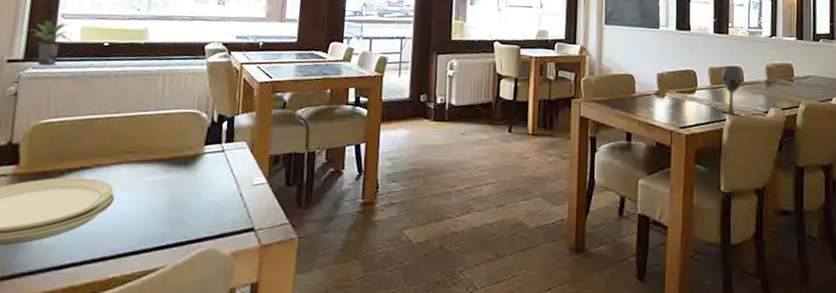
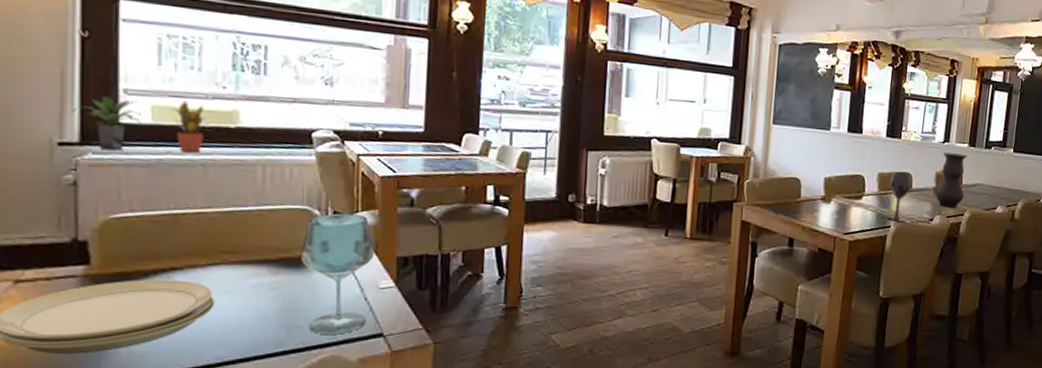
potted plant: none [96,21,124,66] -> present [172,100,209,153]
wine glass: none [188,116,251,229] -> present [300,213,375,334]
vase: none [768,46,797,100] -> present [935,152,968,208]

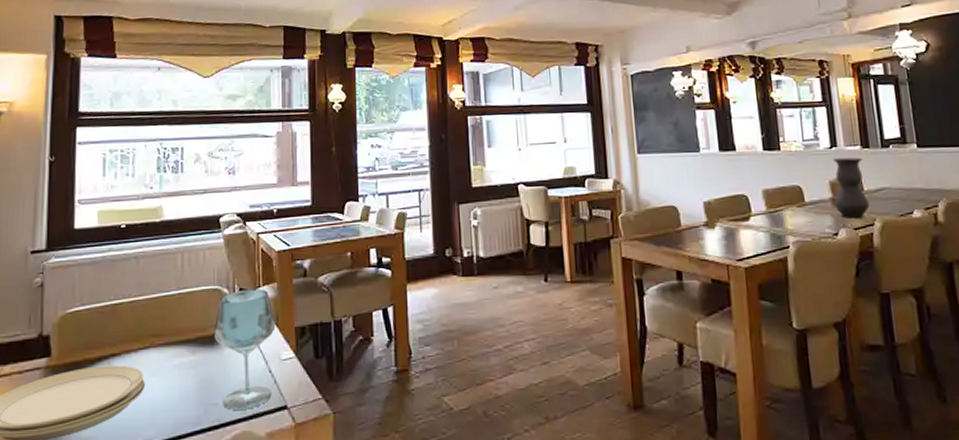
potted plant: present [75,96,142,151] -> none [44,208,91,254]
potted plant: present [172,100,209,153] -> none [113,203,140,248]
wine glass: present [886,171,912,222] -> none [778,185,806,241]

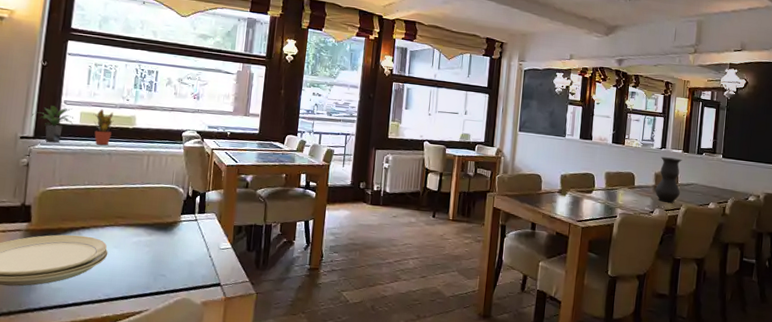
potted plant: none [44,208,91,254] -> present [33,105,74,143]
potted plant: none [113,203,140,248] -> present [93,108,116,146]
wine glass: present [213,289,275,410] -> none [167,191,219,282]

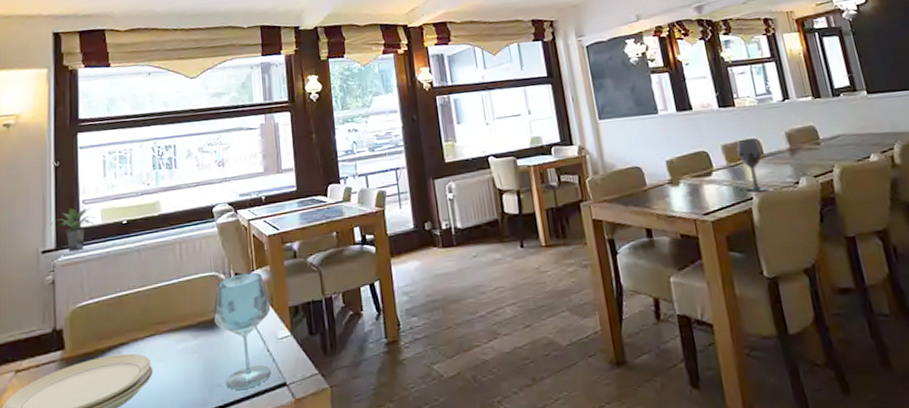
potted plant: present [93,108,116,146] -> none [114,200,140,243]
wine glass: none [167,191,219,282] -> present [213,272,271,390]
wine glass: none [613,171,634,214] -> present [736,138,768,193]
vase: present [655,157,682,203] -> none [786,107,827,167]

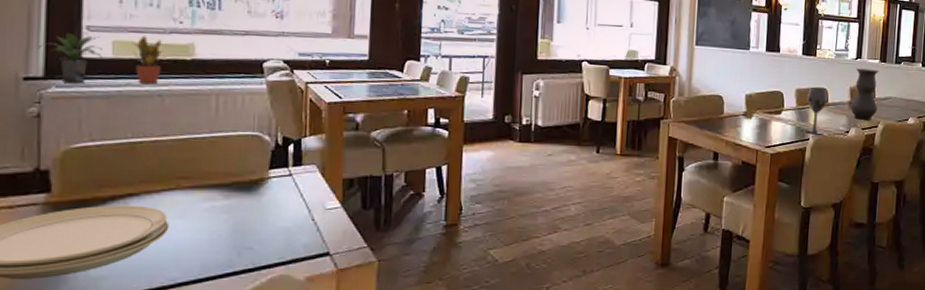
potted plant: none [114,200,140,243] -> present [131,35,166,85]
wine glass: present [213,272,271,390] -> none [251,138,322,254]
vase: none [786,107,827,167] -> present [850,68,879,120]

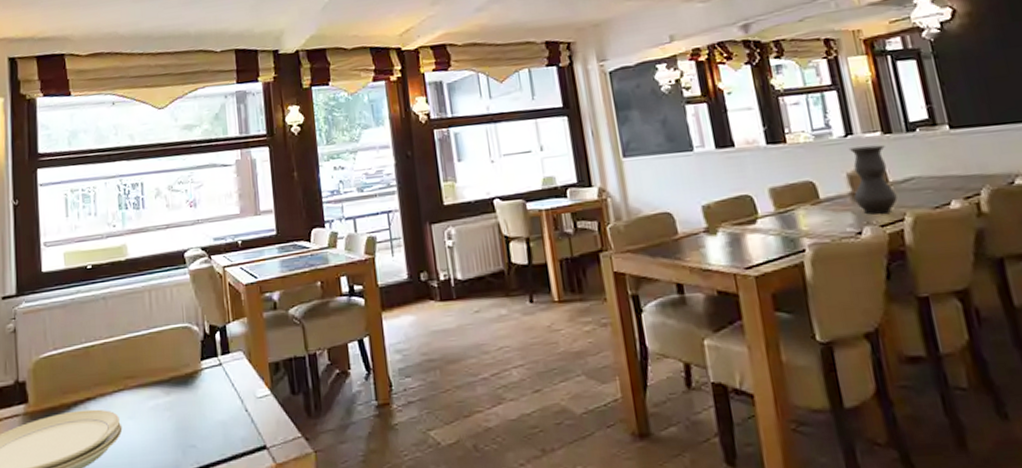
potted plant: present [41,33,103,84] -> none [12,251,58,298]
potted plant: present [131,35,166,85] -> none [78,243,106,290]
wine glass: present [805,87,828,135] -> none [787,180,824,244]

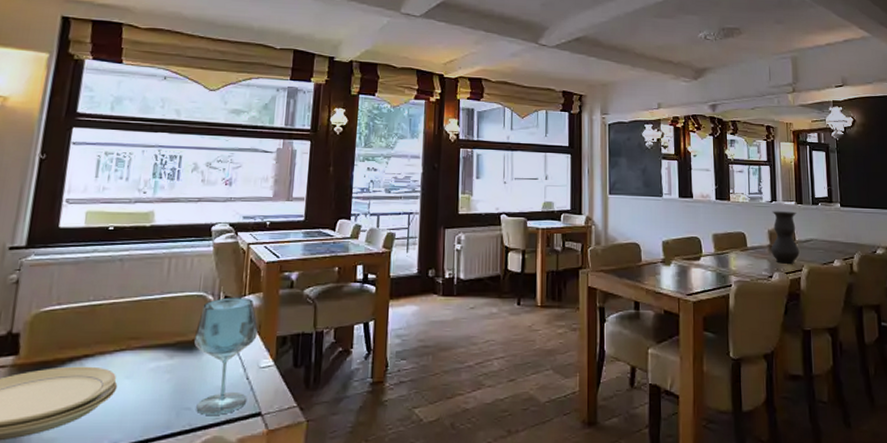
wine glass: none [186,324,250,452] -> present [193,297,258,415]

